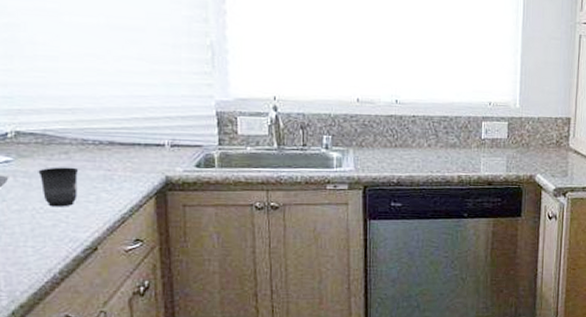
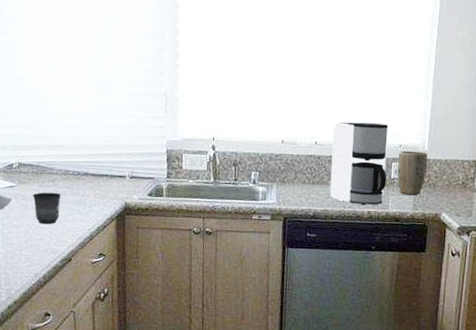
coffee maker: none [414,77,477,169] -> present [329,122,388,205]
plant pot: none [488,108,520,156] -> present [397,150,428,195]

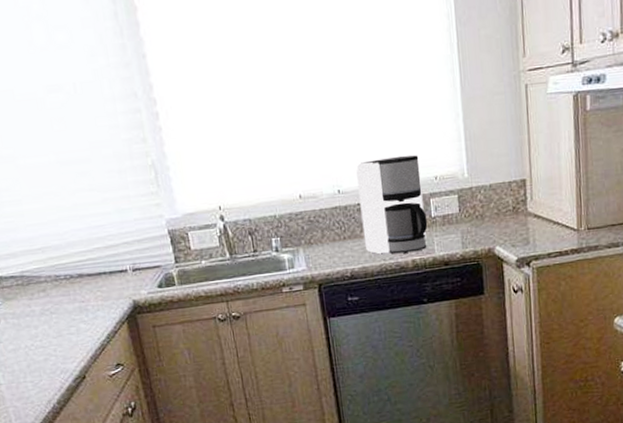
mug: present [33,192,62,225] -> none [23,303,61,343]
plant pot: present [397,150,428,195] -> none [436,179,471,233]

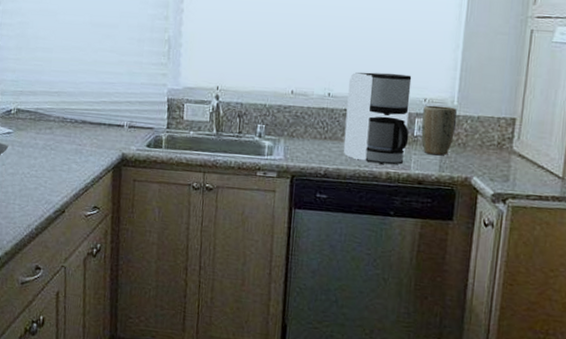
plant pot: none [436,179,471,233] -> present [421,105,457,155]

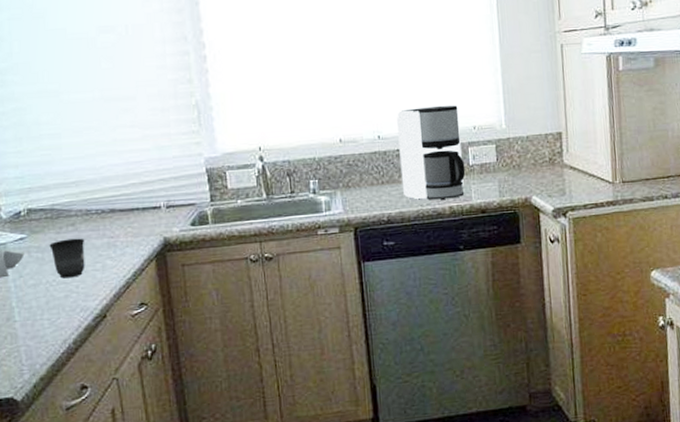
mug: none [29,139,58,174] -> present [49,238,85,279]
plant pot: present [421,105,457,155] -> none [474,130,508,182]

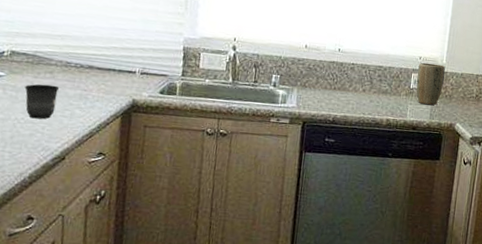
coffee maker: present [397,105,466,200] -> none [350,31,410,113]
plant pot: none [474,130,508,182] -> present [416,62,445,105]

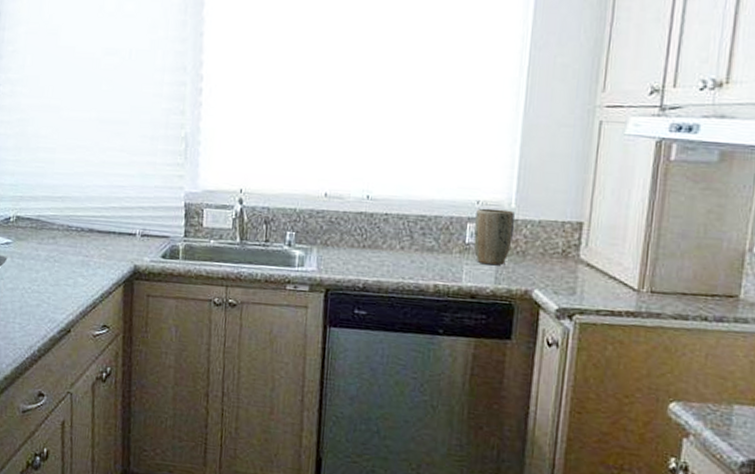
mug: present [25,84,60,119] -> none [30,250,63,289]

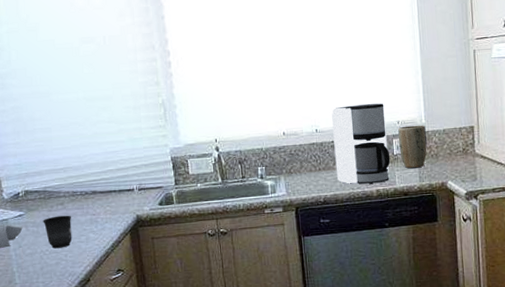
mug: none [30,250,63,289] -> present [43,215,72,249]
coffee maker: none [384,171,463,277] -> present [332,103,391,184]

